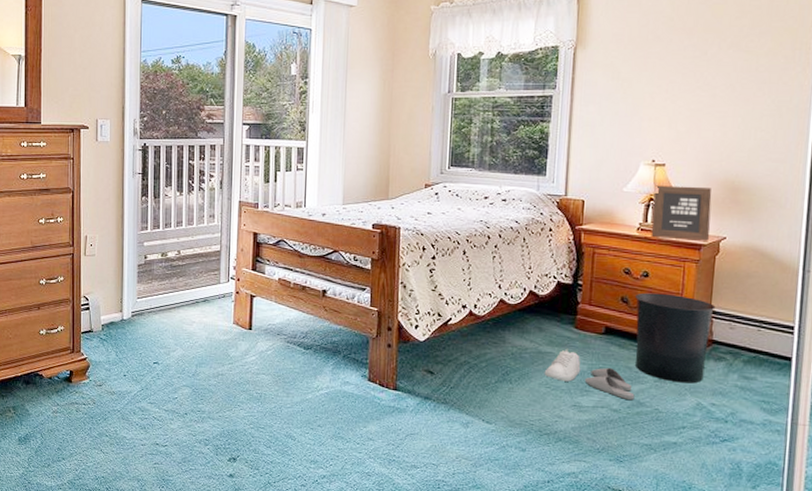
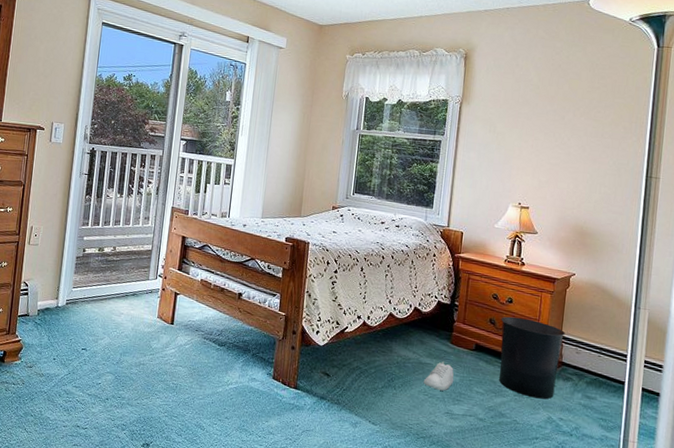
slippers: present [584,367,635,401] -> none [456,380,498,412]
picture frame: present [651,185,712,241] -> none [515,224,565,276]

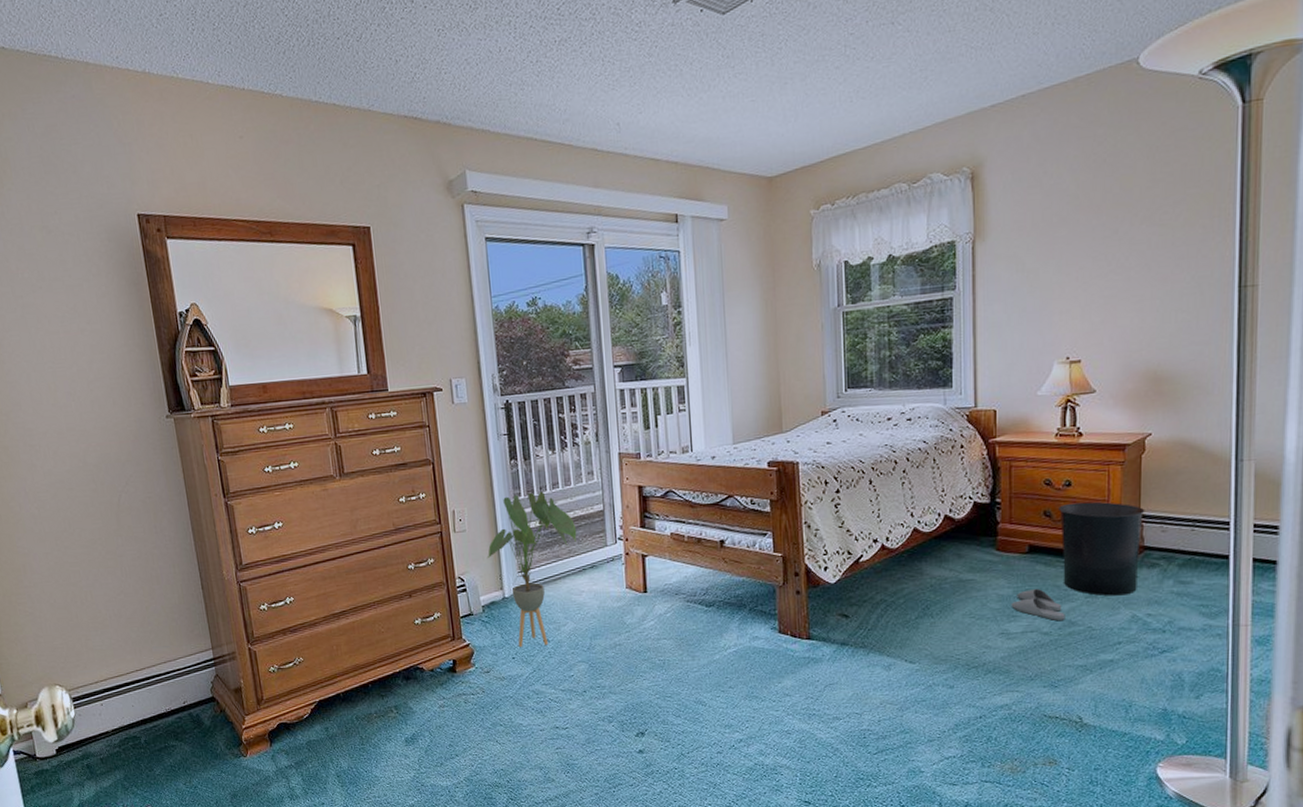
house plant: none [50,223,127,353] -> present [486,491,577,648]
shoe: present [423,360,454,391] -> none [967,573,1006,609]
slippers: none [456,380,498,412] -> present [1011,588,1065,621]

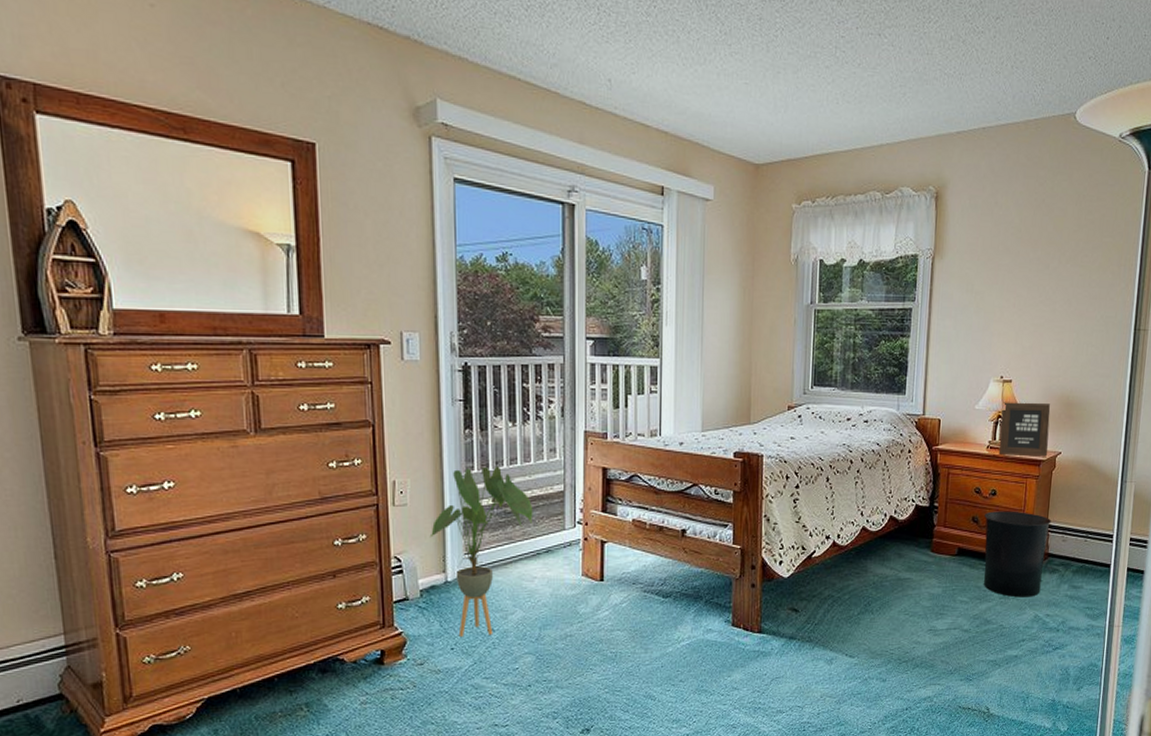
slippers: present [1011,588,1065,621] -> none [939,588,983,620]
picture frame: none [1070,381,1134,442] -> present [998,402,1050,457]

